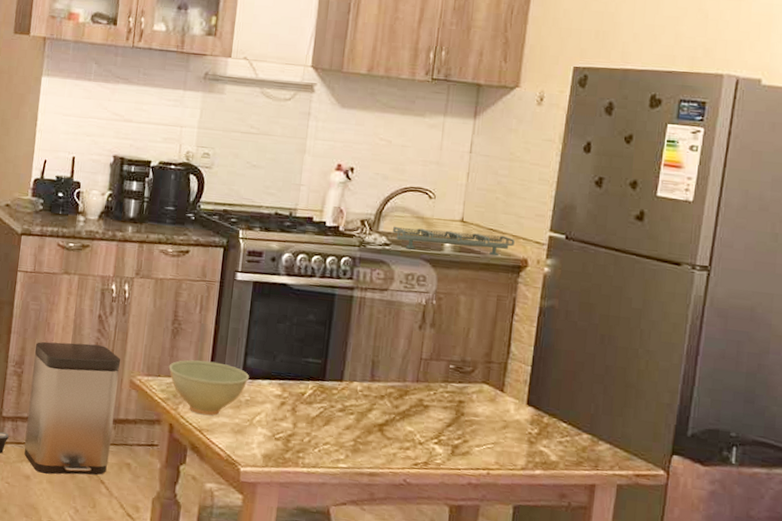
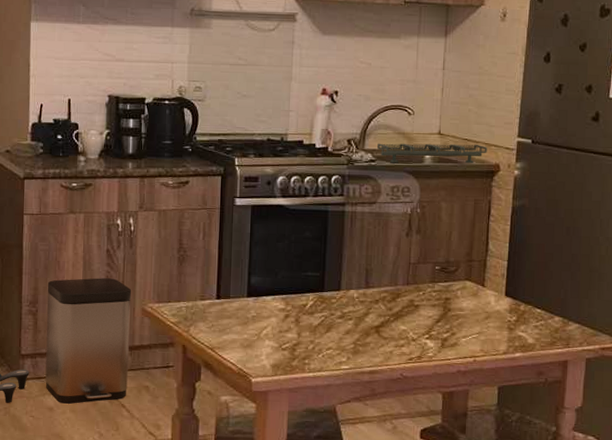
bowl: present [169,360,250,416] -> none [178,283,255,334]

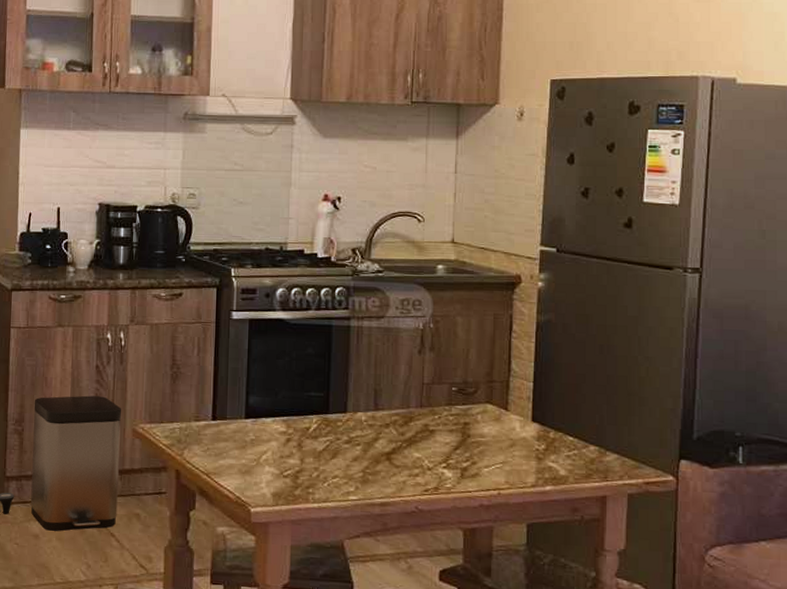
dish rack: present [377,143,487,164] -> none [385,252,507,275]

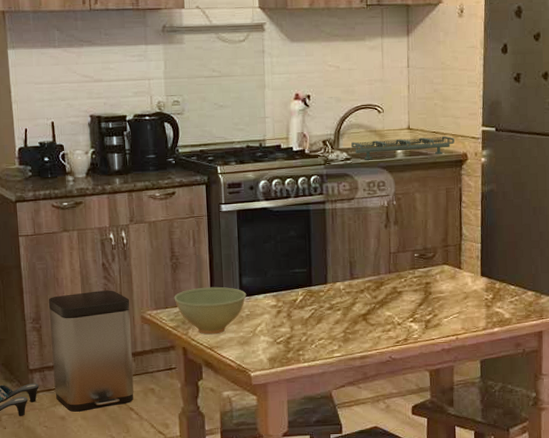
bowl: none [171,403,253,459] -> present [174,286,247,335]
dish rack: none [385,252,507,275] -> present [351,136,455,160]

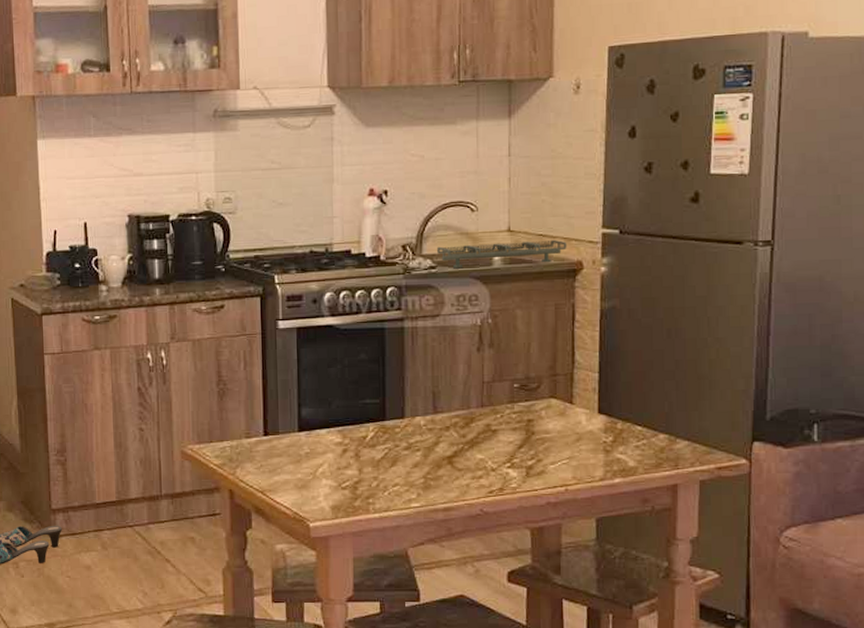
pedal bin: present [48,290,134,412] -> none [75,419,171,561]
bowl: present [174,286,247,335] -> none [220,418,307,475]

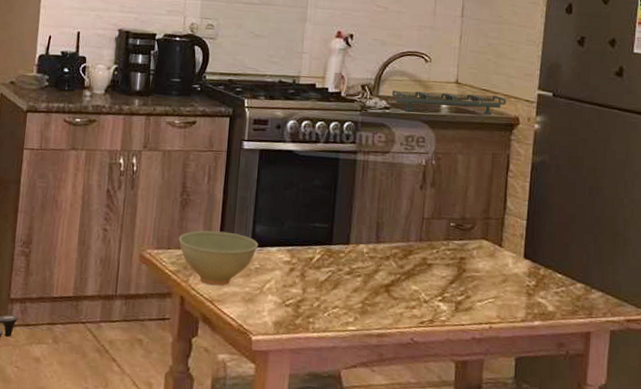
bowl: none [220,418,307,475] -> present [178,230,259,286]

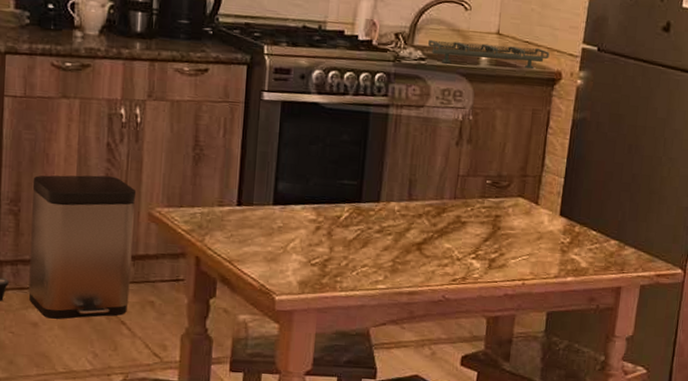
pedal bin: none [33,219,131,355] -> present [28,175,137,319]
bowl: present [178,230,259,286] -> none [191,187,282,245]

